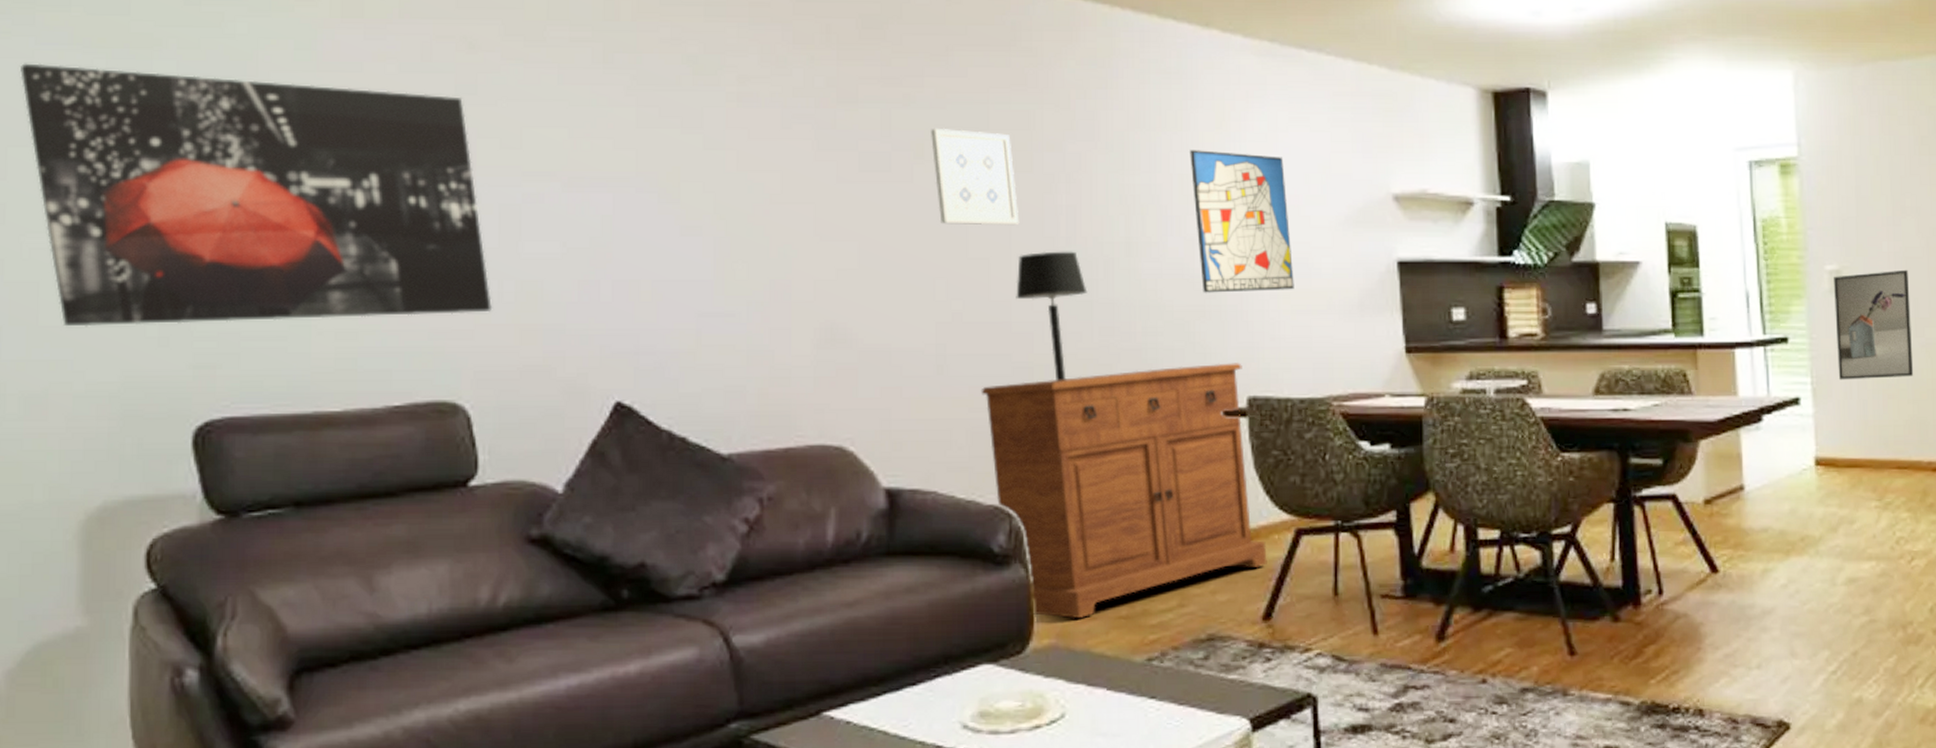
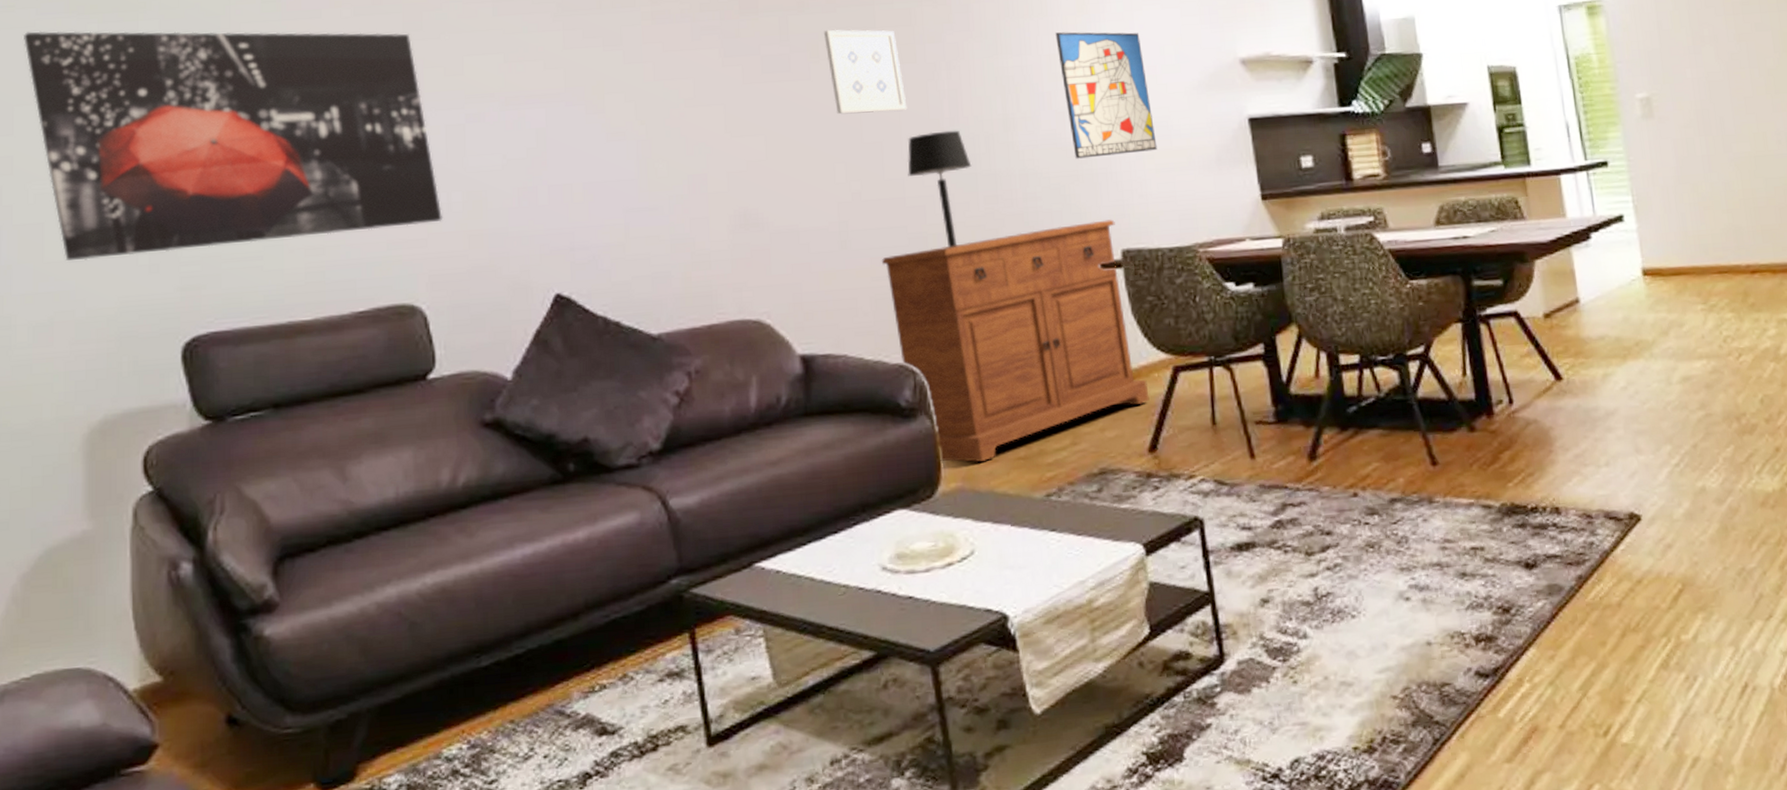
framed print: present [1834,269,1914,380] -> none [1644,92,1726,197]

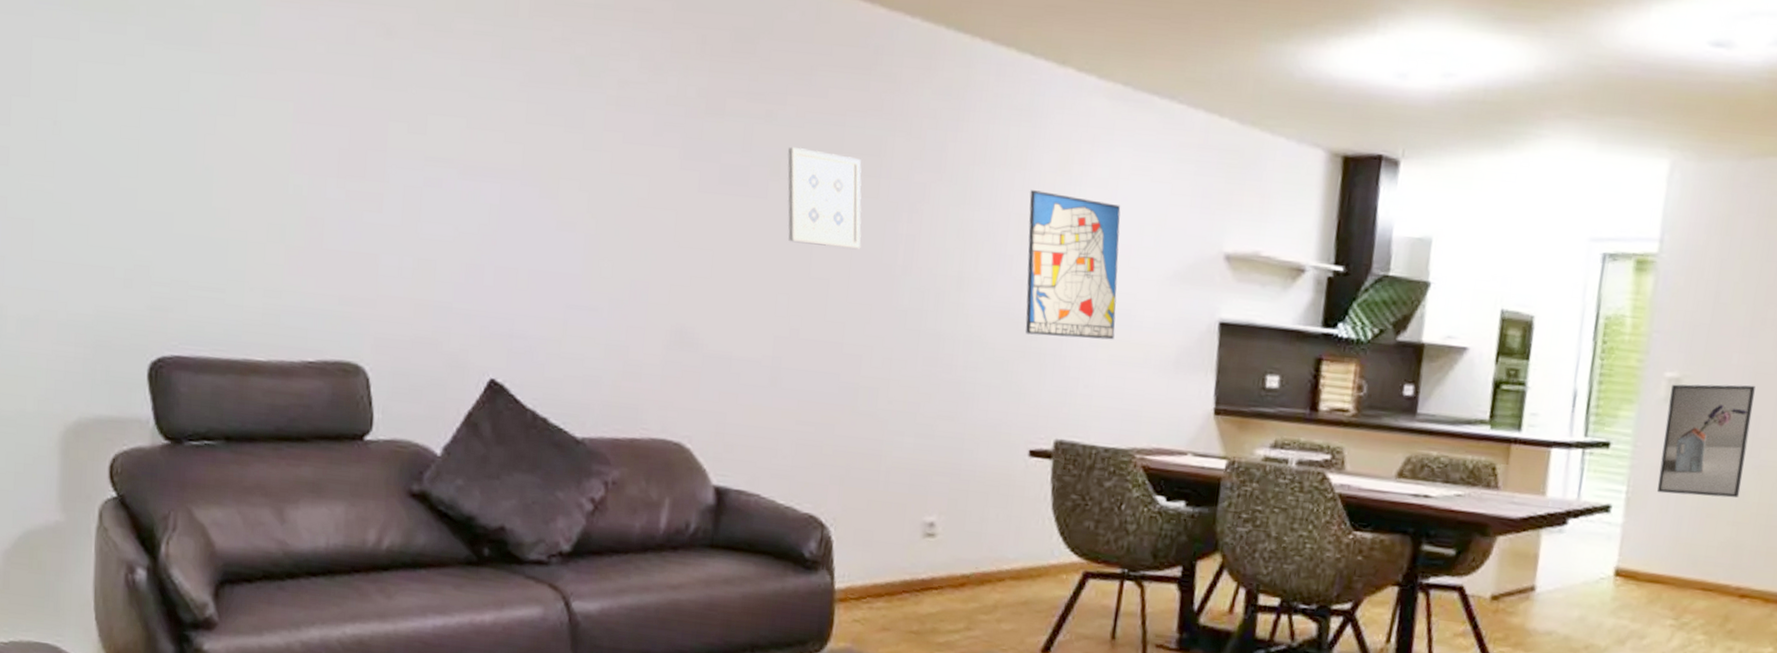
wall art: present [24,31,443,260] -> none [22,20,393,285]
sideboard: present [881,219,1150,463] -> none [808,401,1054,628]
table lamp: present [907,130,972,248] -> none [850,277,917,405]
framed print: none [1644,92,1726,197] -> present [1657,384,1756,498]

